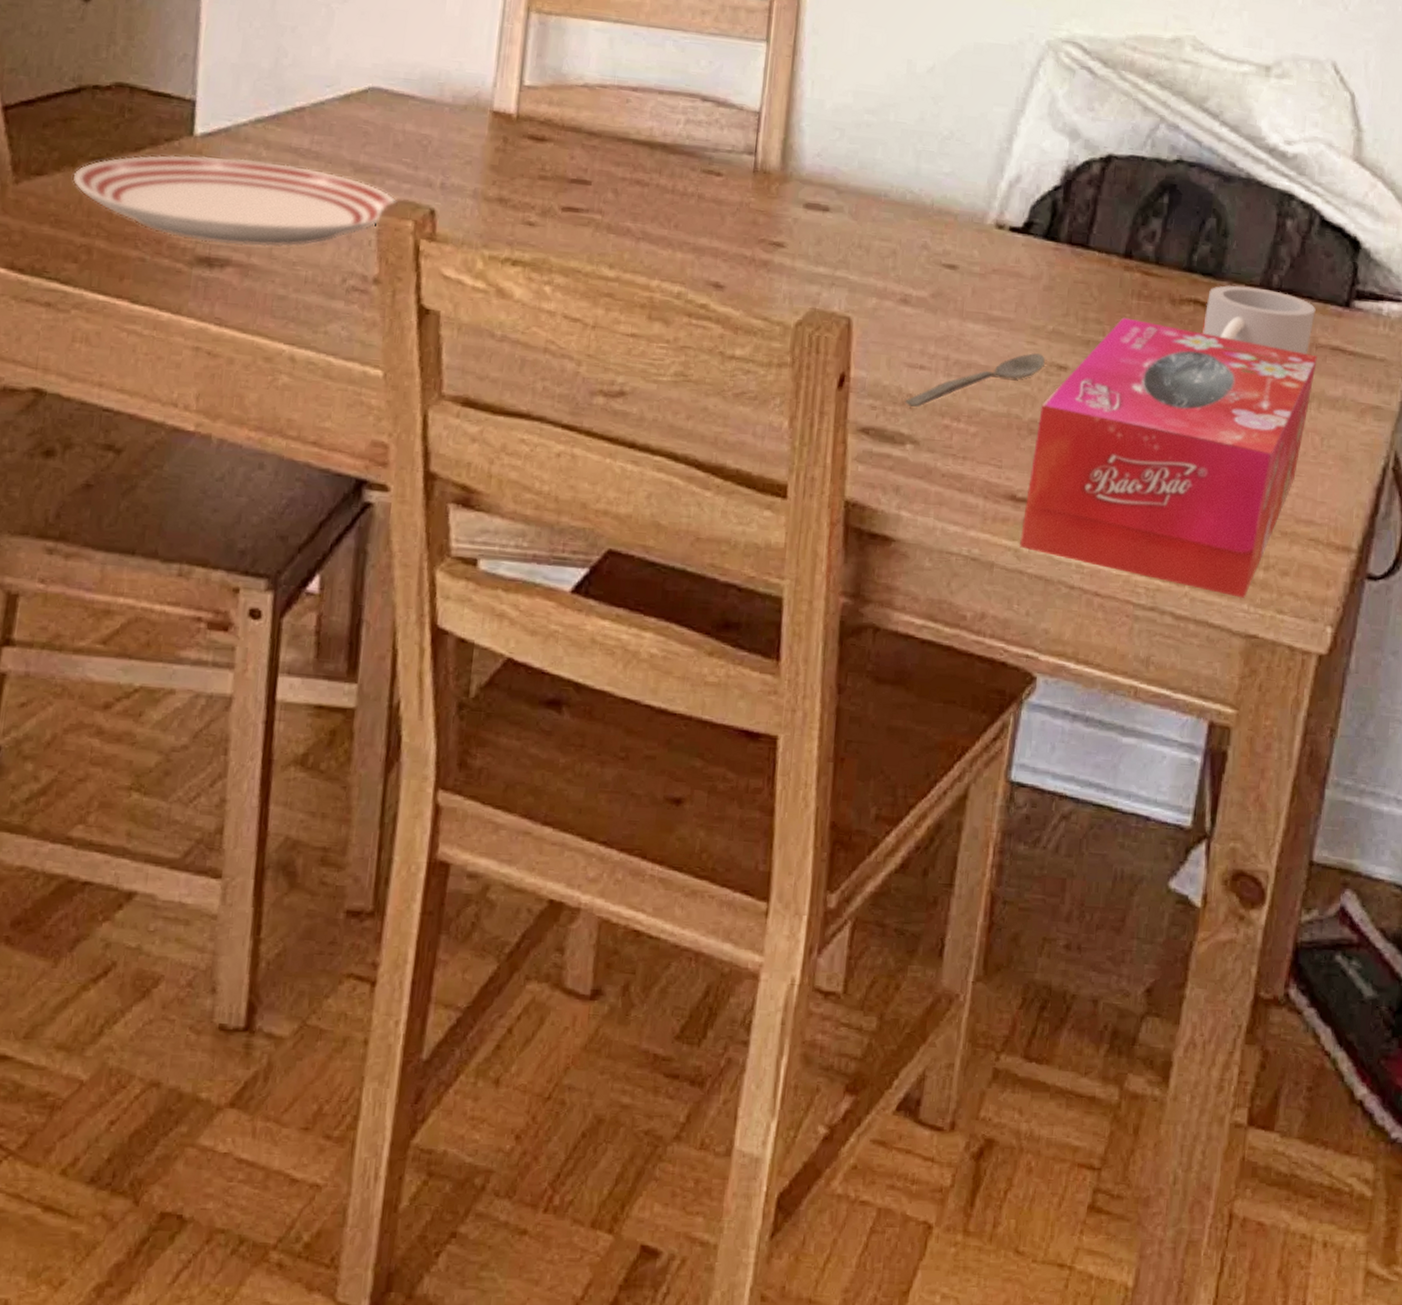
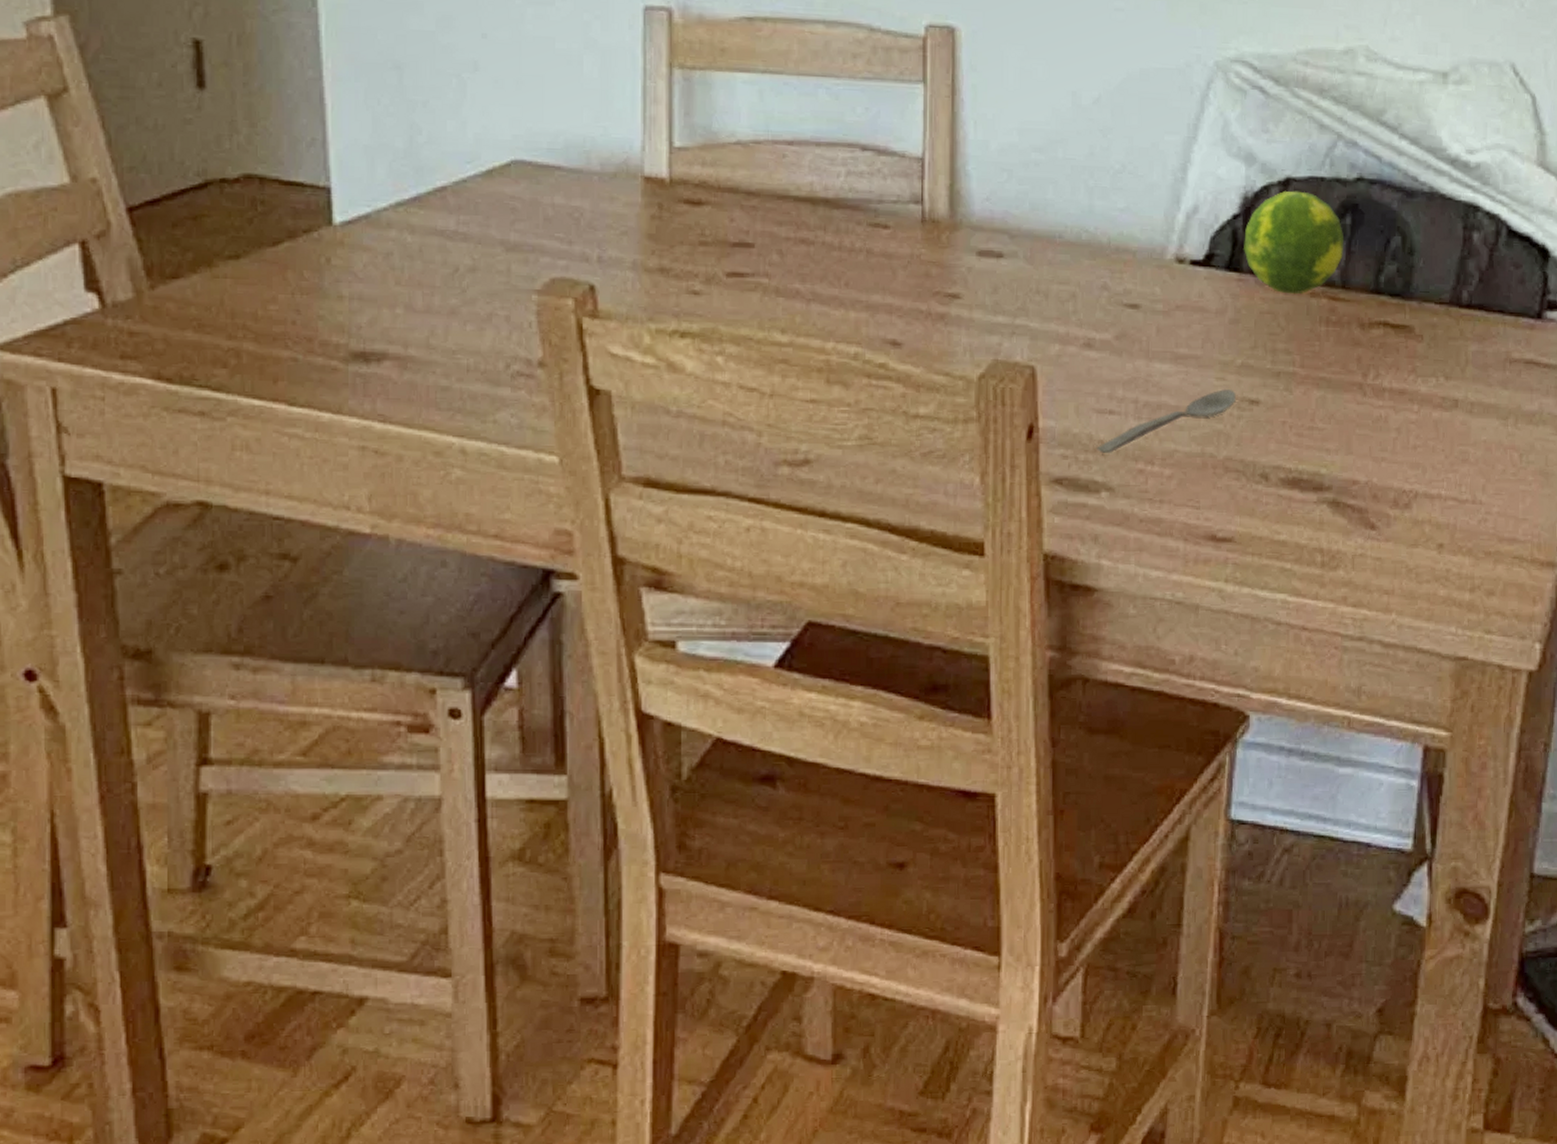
dinner plate: present [72,155,398,247] -> none [211,246,555,337]
tissue box: present [1020,317,1317,598] -> none [1223,345,1512,621]
fruit: none [1062,167,1161,267] -> present [1244,190,1345,294]
mug: present [1202,285,1316,355] -> none [1394,304,1507,370]

